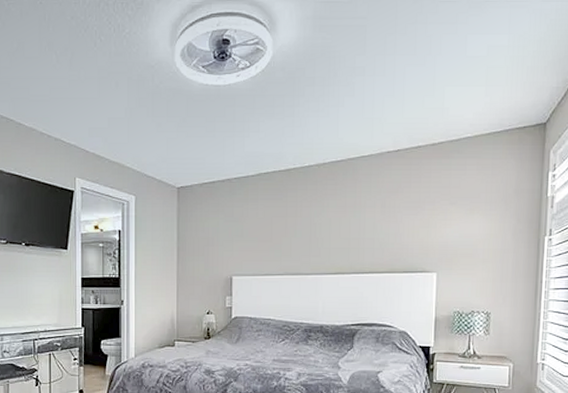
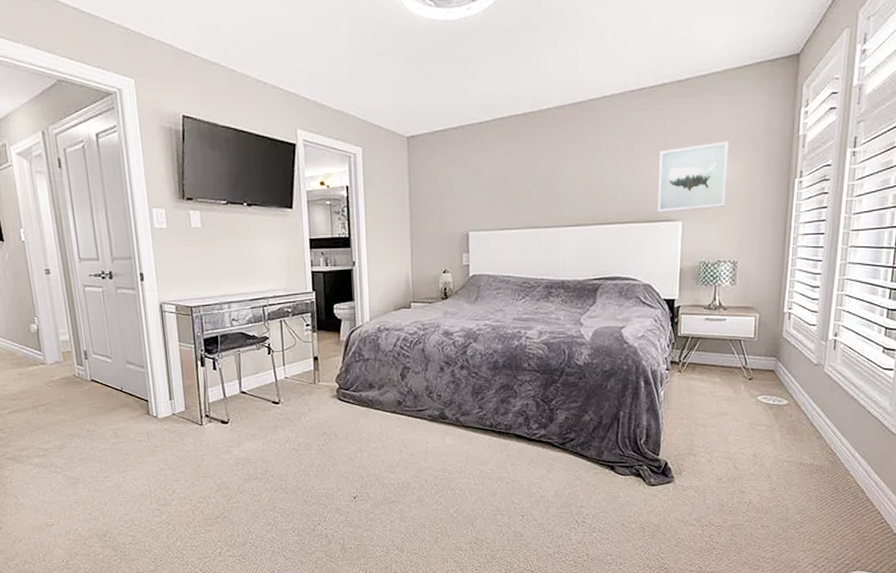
wall art: none [412,200,481,264] -> present [657,141,730,213]

